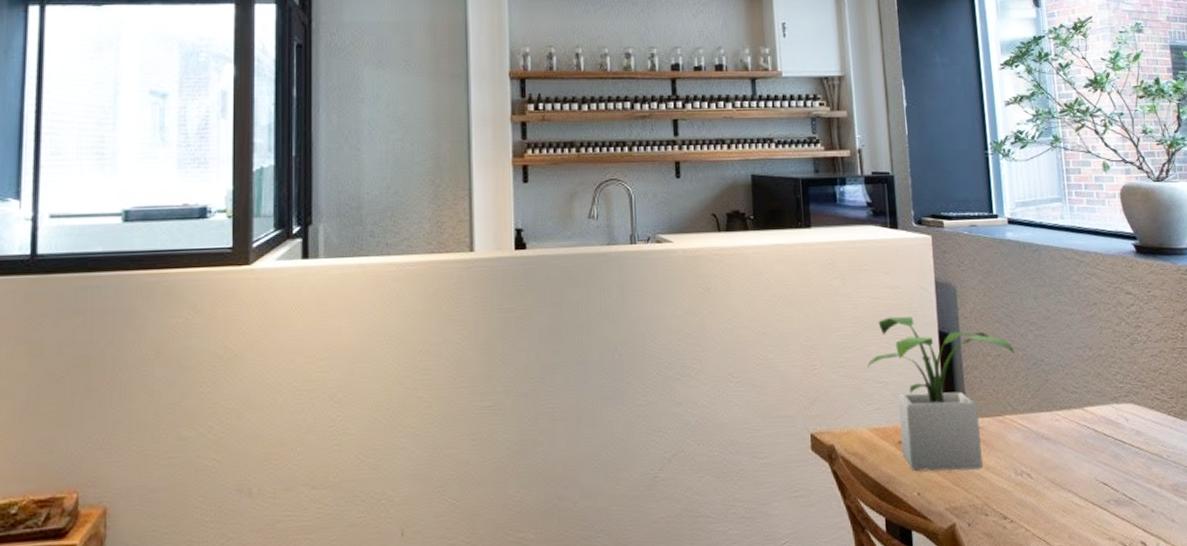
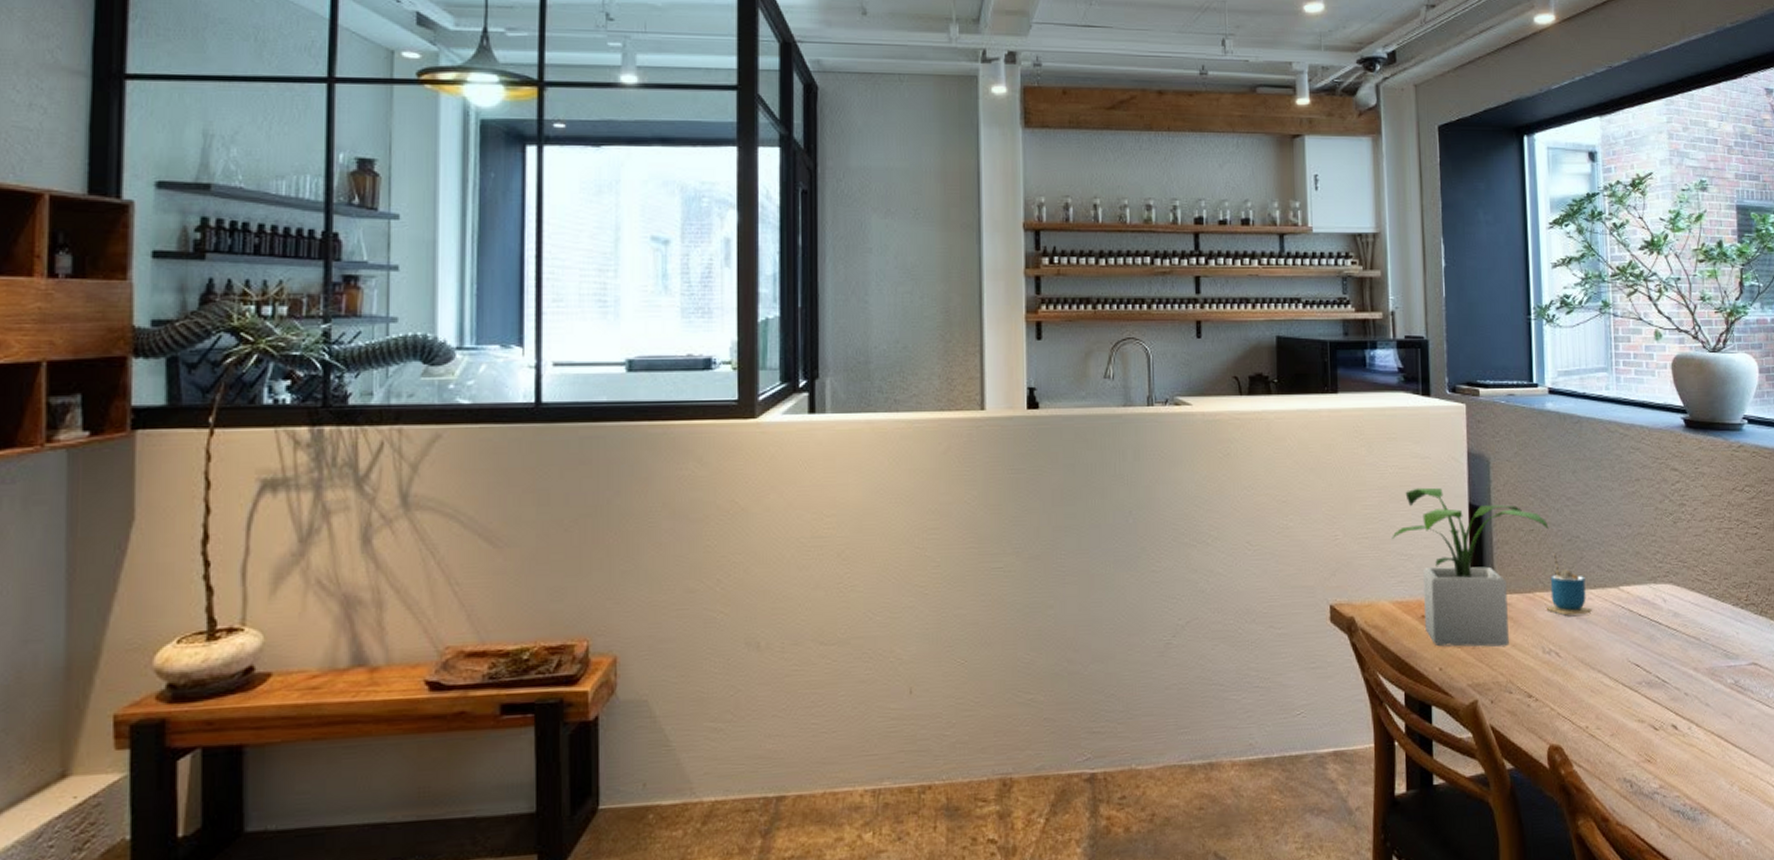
cup: none [1016,376,1060,437] -> present [1546,553,1592,616]

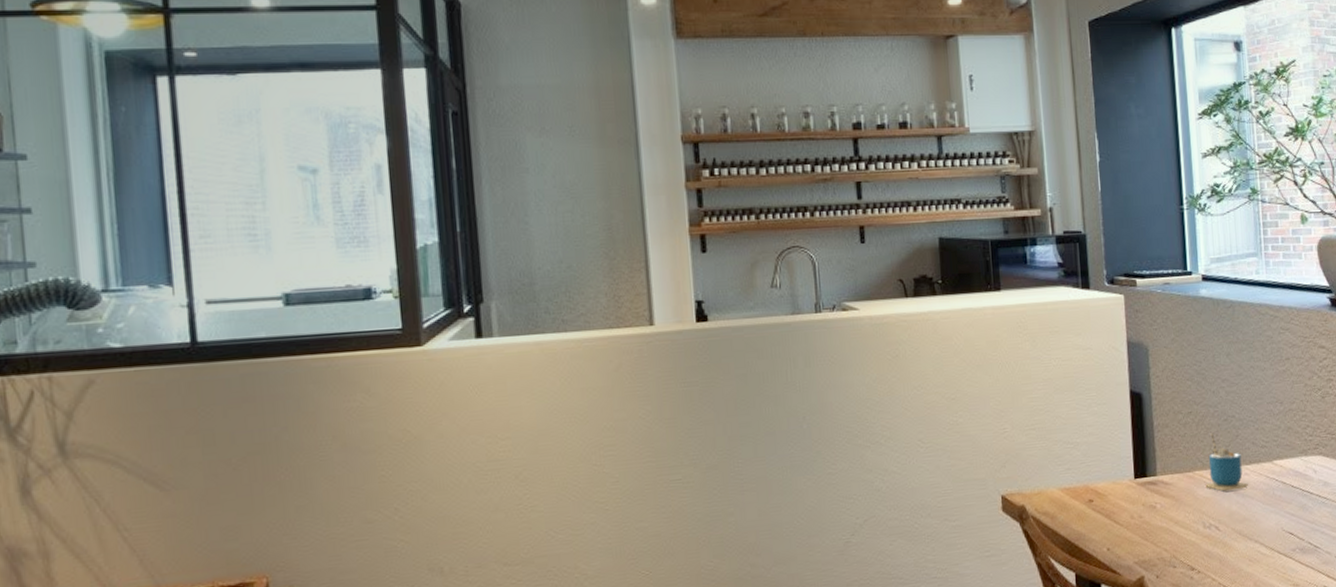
potted plant: present [1392,487,1549,647] -> none [1058,377,1206,528]

